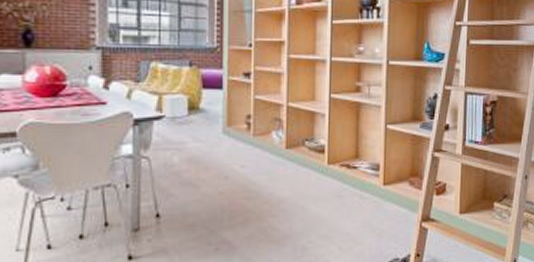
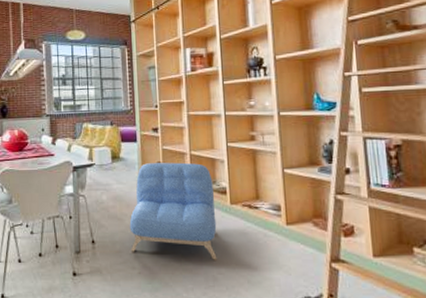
armchair: none [207,116,311,228] -> present [129,162,217,260]

